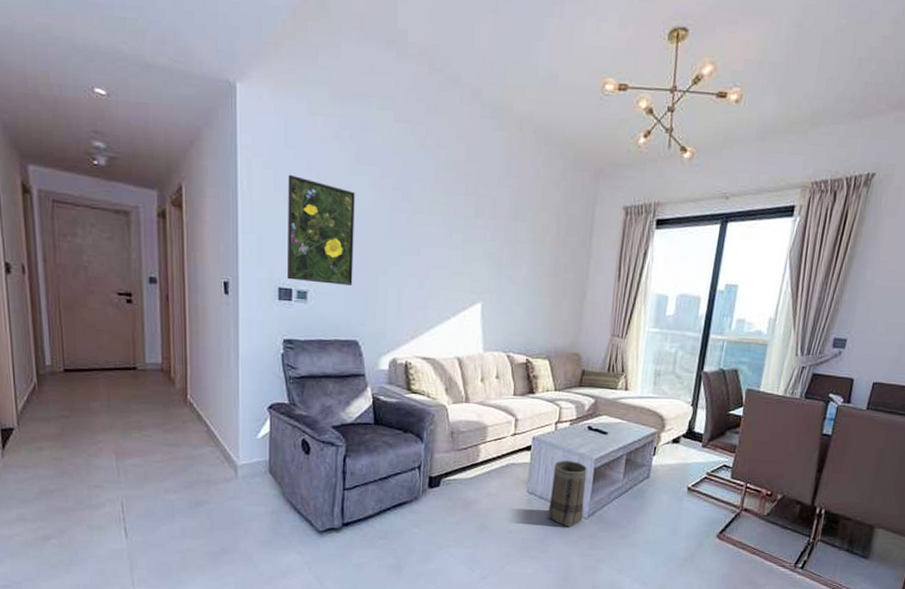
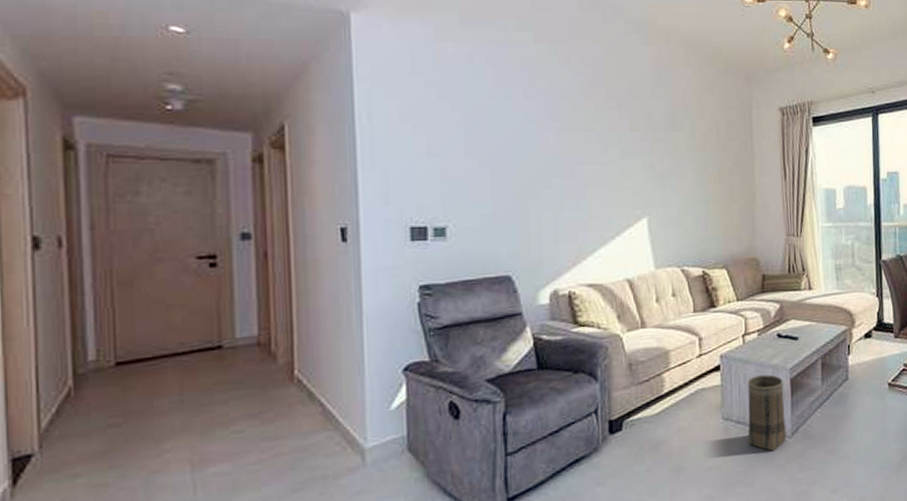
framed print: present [286,174,355,286] -> none [416,103,500,217]

